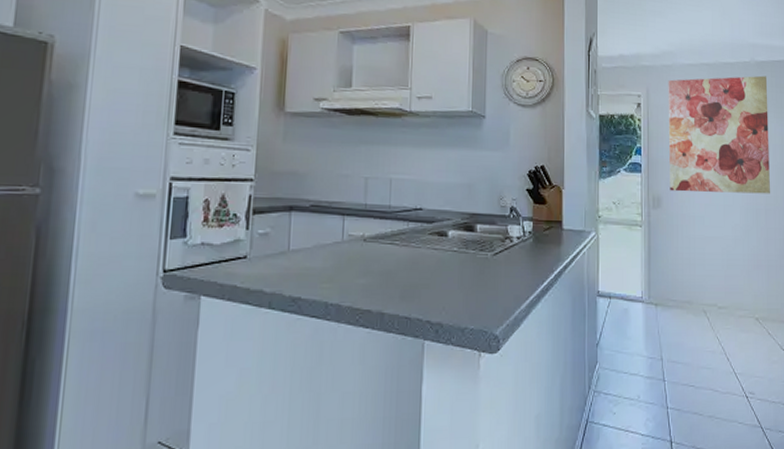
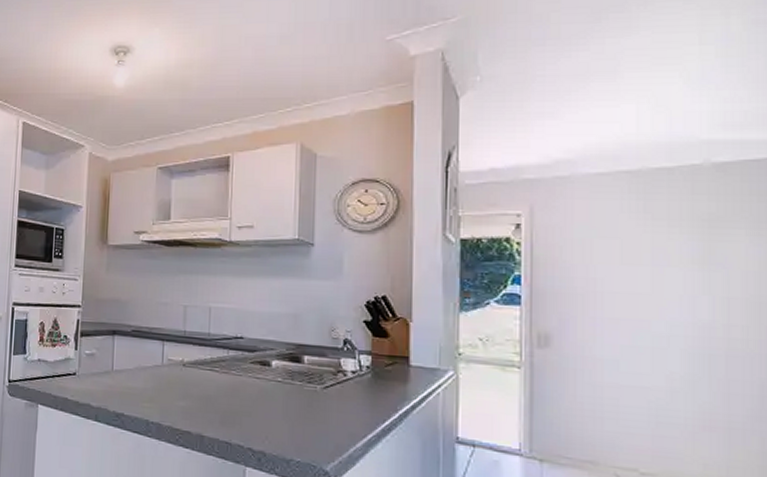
wall art: present [668,75,770,194] -> none [562,181,735,336]

